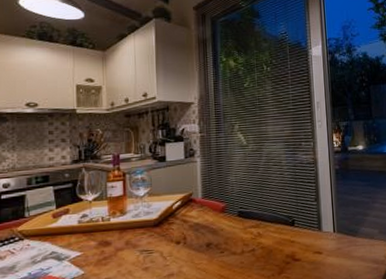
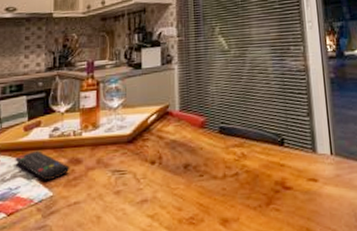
remote control: none [45,235,100,261] -> present [15,150,70,180]

